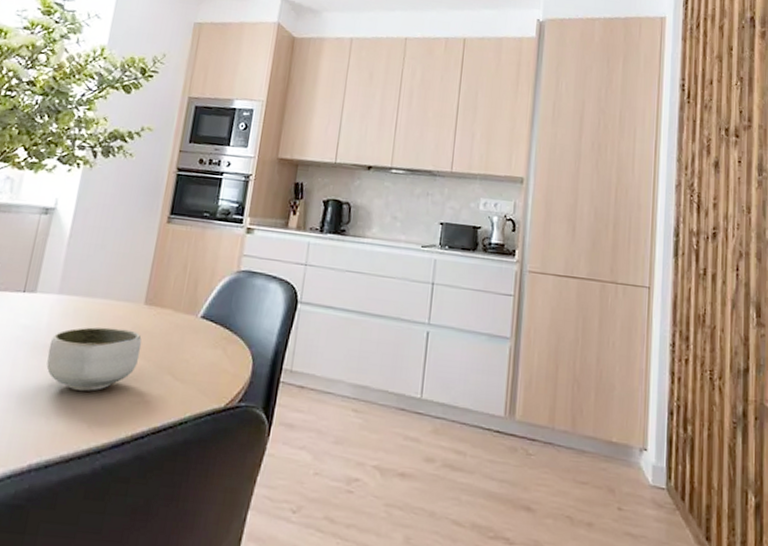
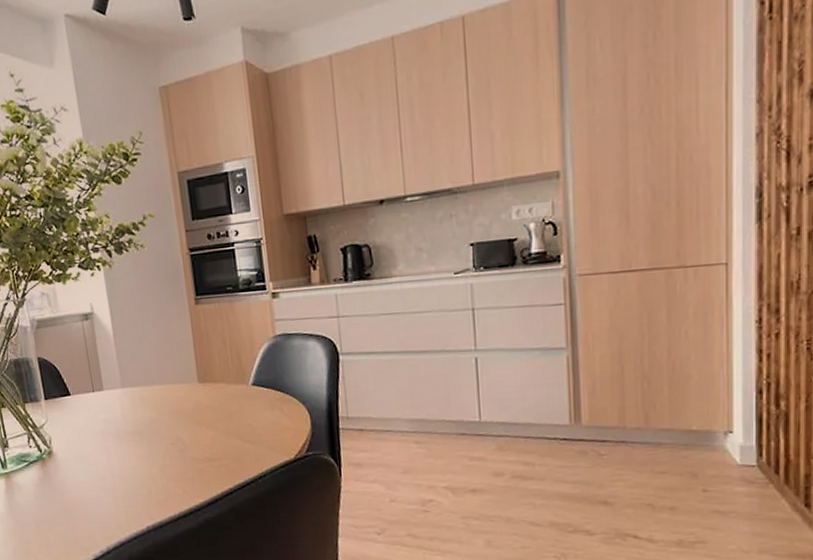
bowl: present [46,326,142,391] -> none [129,407,209,464]

